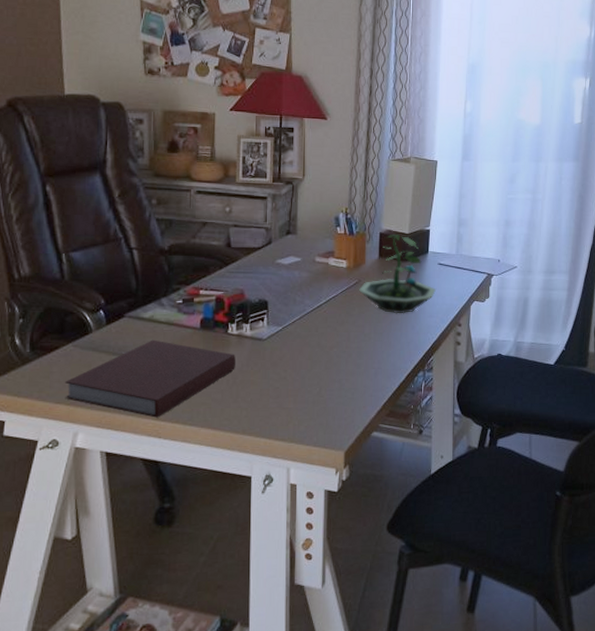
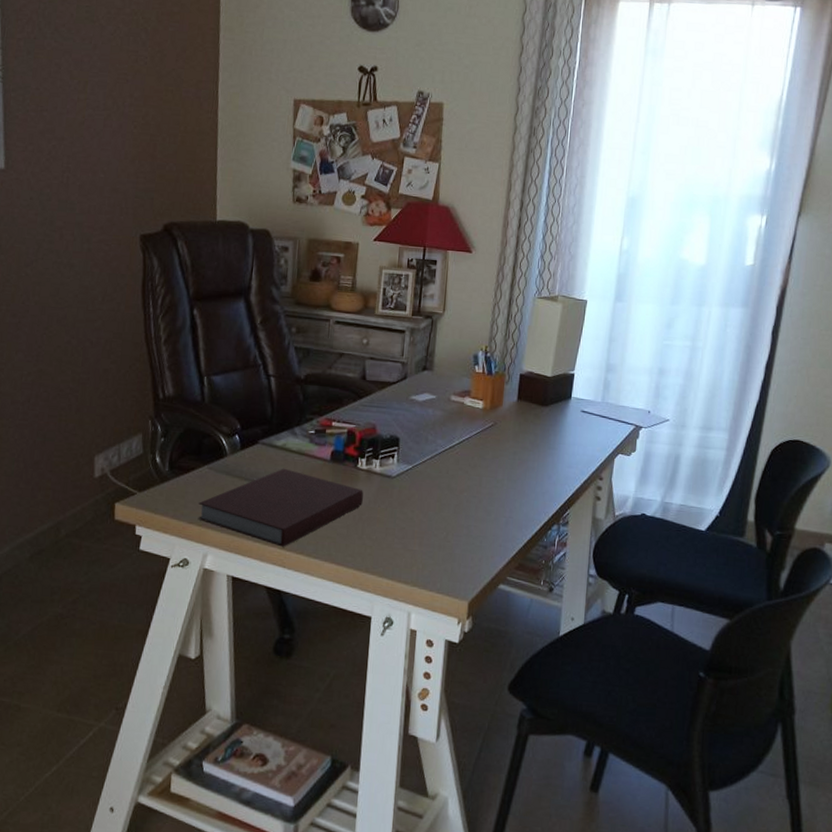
terrarium: present [358,233,436,314] -> none [493,376,577,462]

